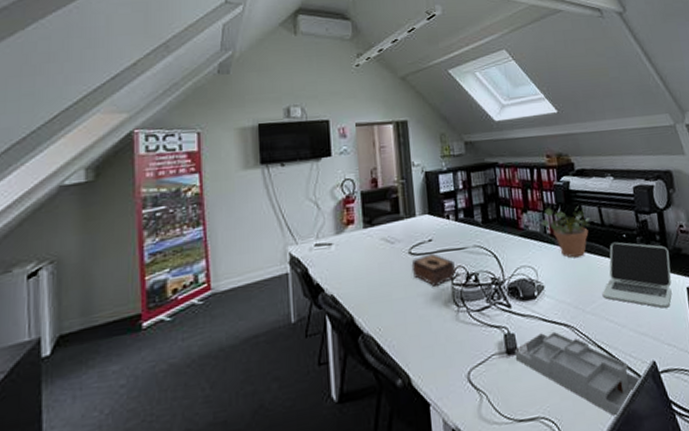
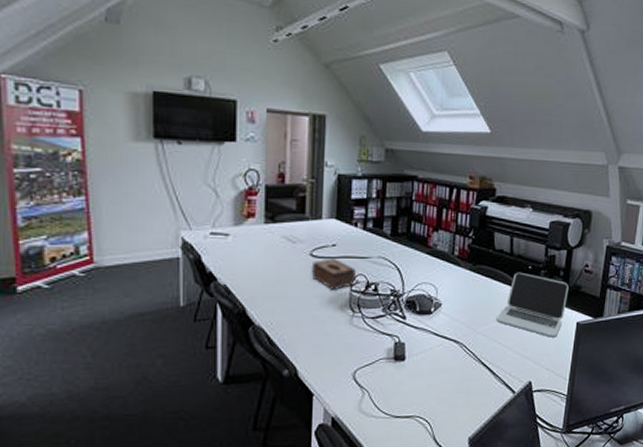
desk organizer: present [514,331,640,418] -> none [401,345,514,424]
potted plant: present [541,206,591,258] -> none [450,229,501,282]

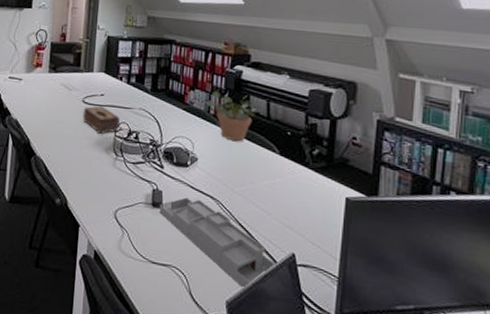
desk organizer: none [401,345,514,424] -> present [159,197,275,290]
potted plant: none [450,229,501,282] -> present [206,90,257,142]
laptop: present [496,272,569,338] -> none [253,136,334,210]

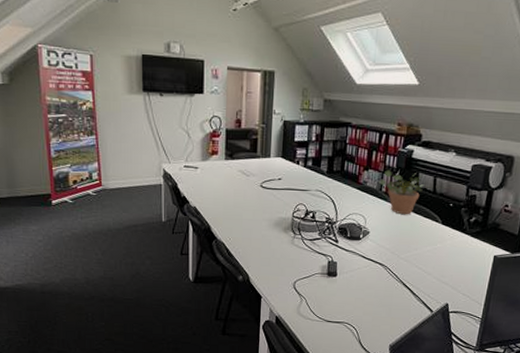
tissue box: present [82,106,121,135] -> none [261,190,298,217]
desk organizer: present [159,197,275,290] -> none [333,266,432,335]

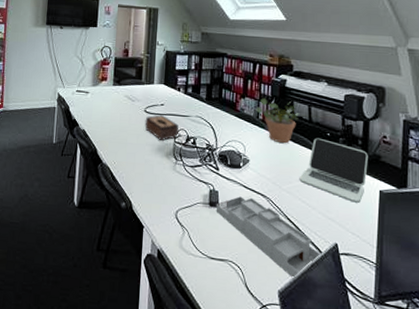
tissue box: none [261,190,298,217] -> present [144,115,180,142]
desk organizer: none [333,266,432,335] -> present [216,196,321,279]
laptop: none [418,208,488,267] -> present [299,138,368,203]

